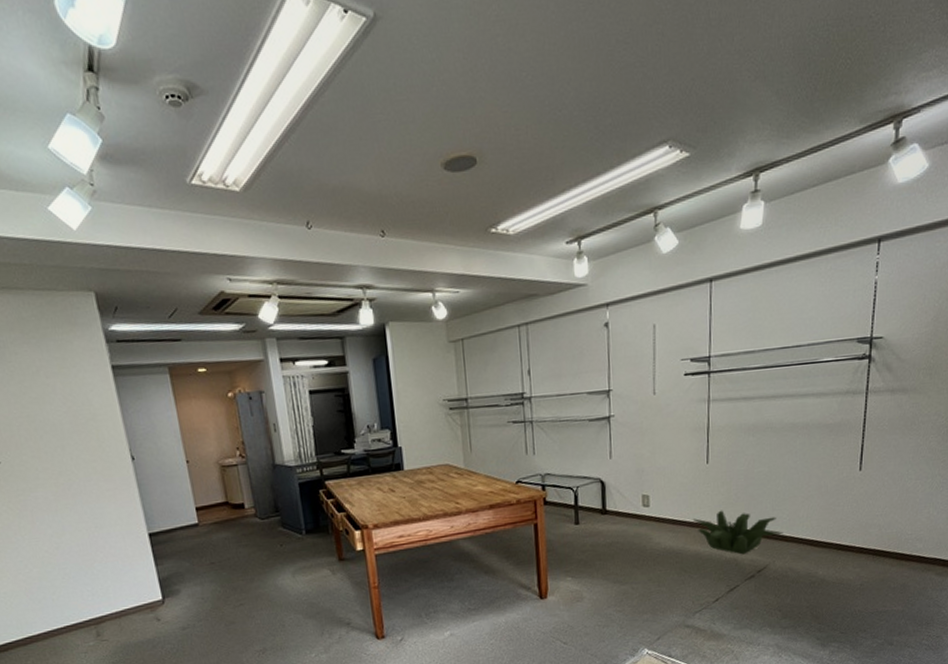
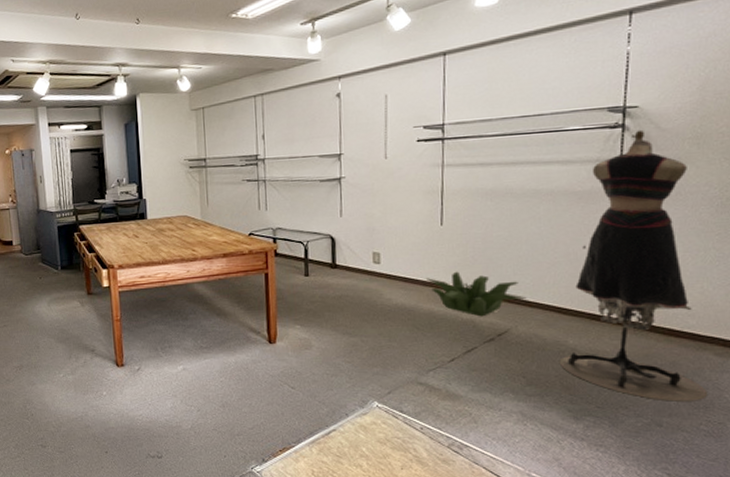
dress form: none [810,360,929,622] -> present [559,129,707,402]

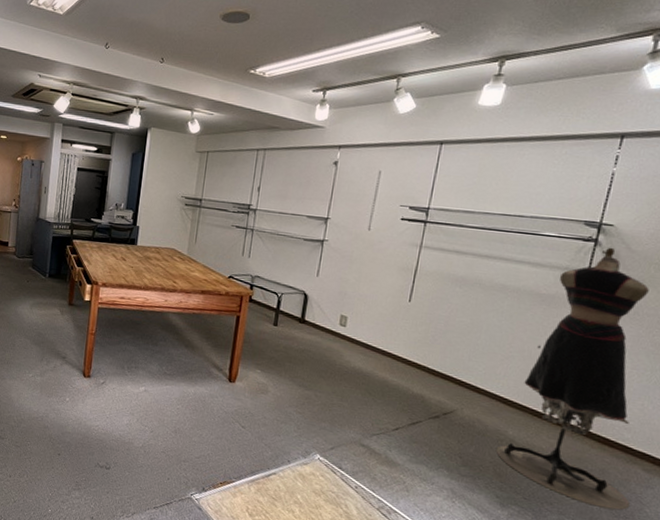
plant: present [426,271,527,317] -> none [386,347,477,394]

